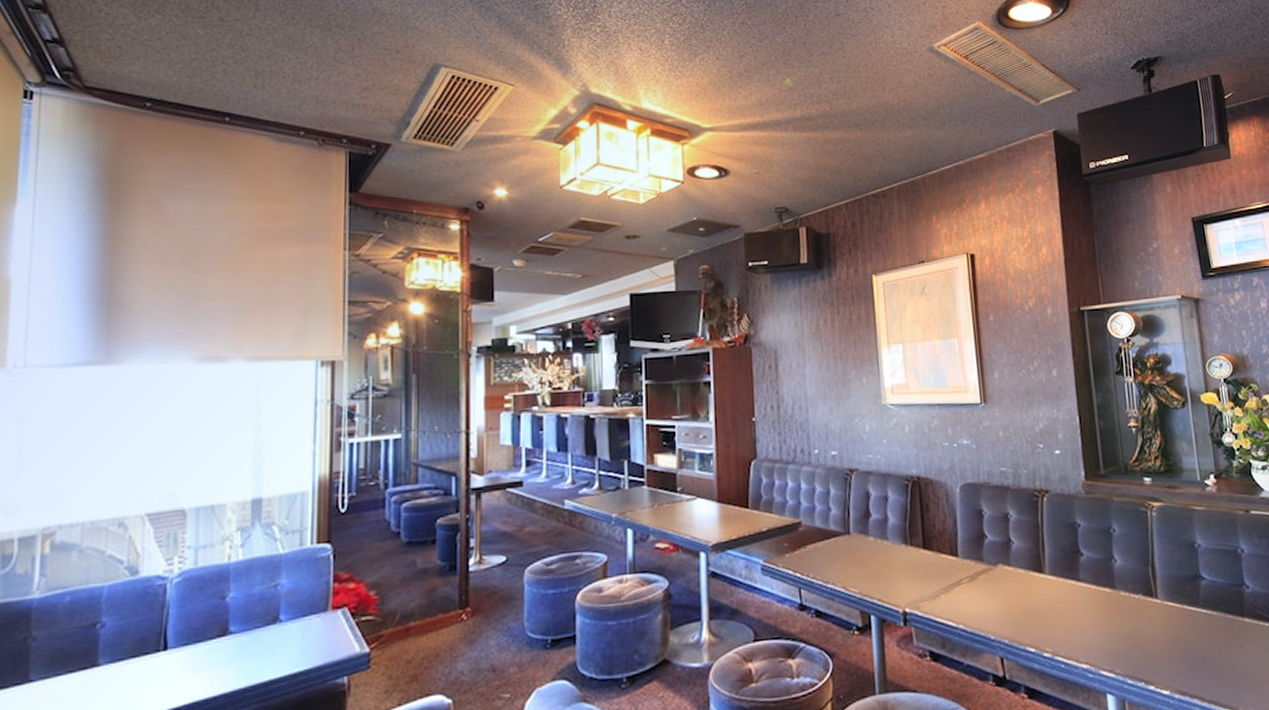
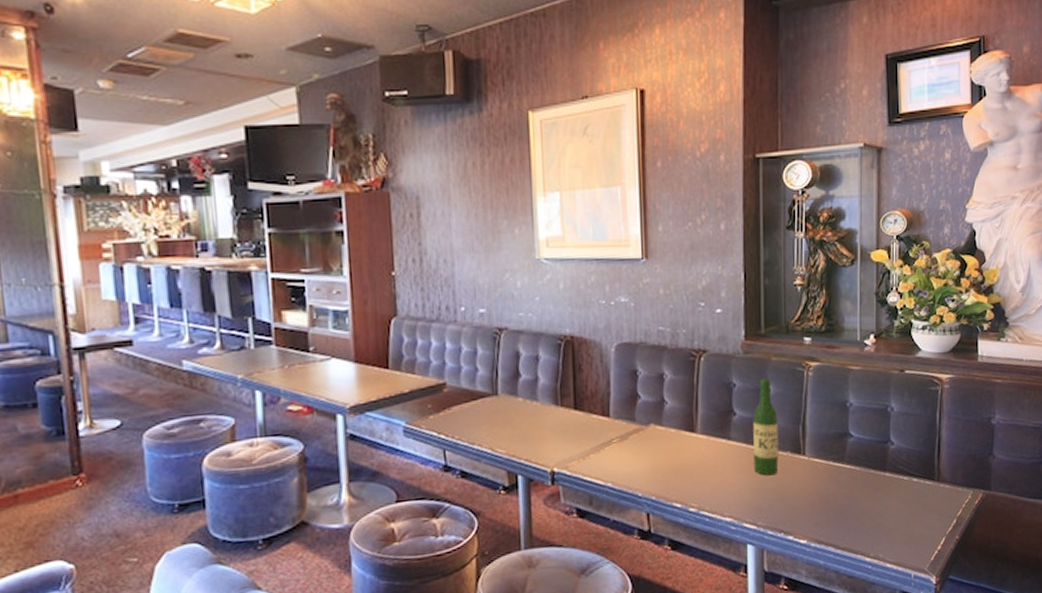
wine bottle: none [1100,518,1131,620] -> present [753,378,779,476]

